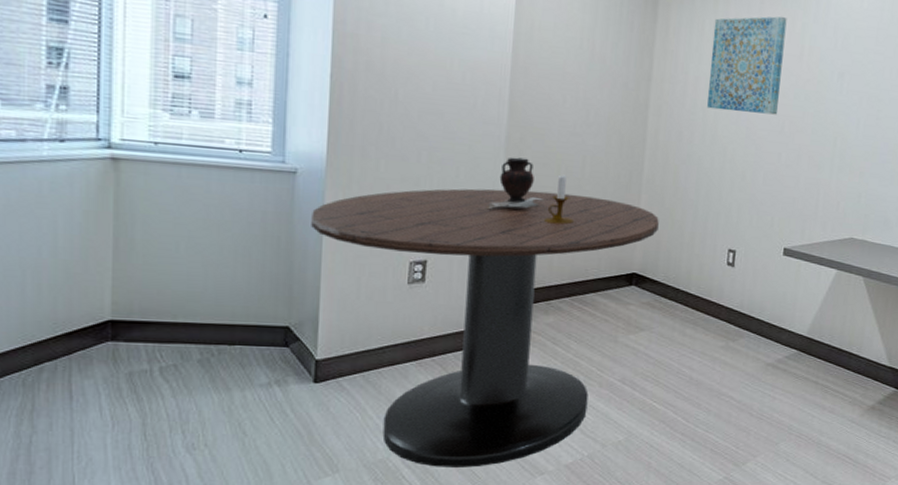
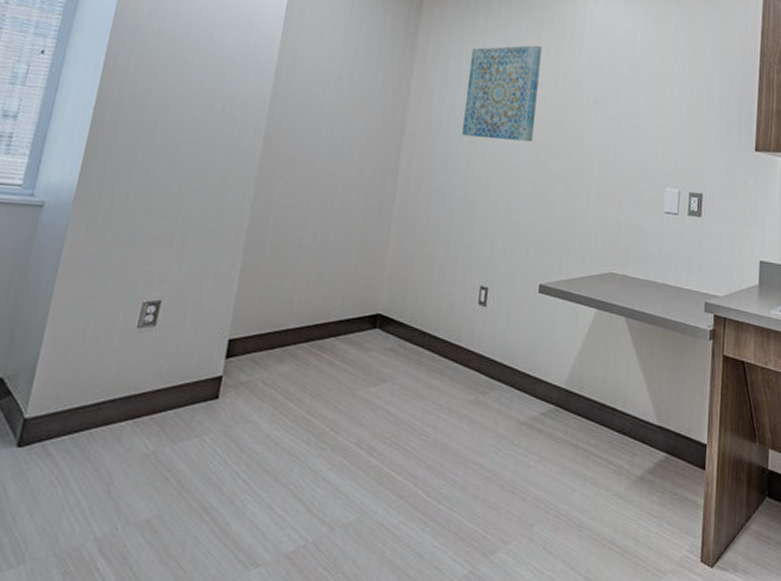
dining table: present [311,188,659,467] -> none [47,221,409,557]
vase: present [485,157,543,210] -> none [228,187,290,244]
candlestick: present [545,174,574,225] -> none [289,206,319,260]

